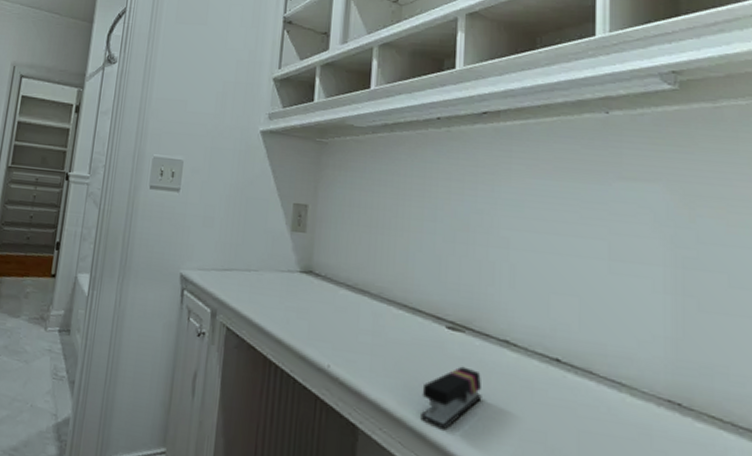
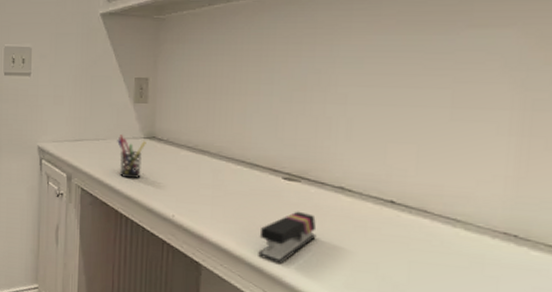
pen holder: none [270,266,302,320] -> present [117,135,146,179]

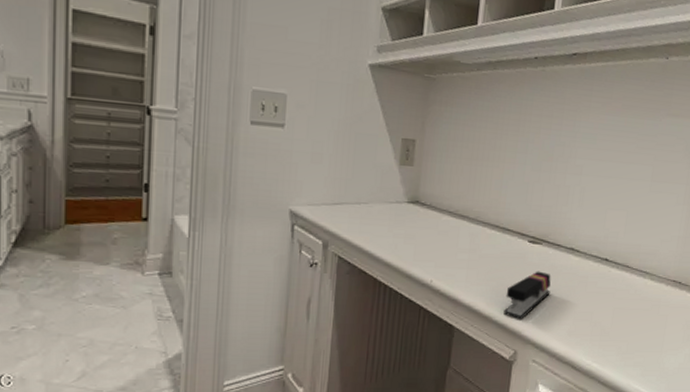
pen holder: present [117,135,146,179] -> none [379,198,410,245]

